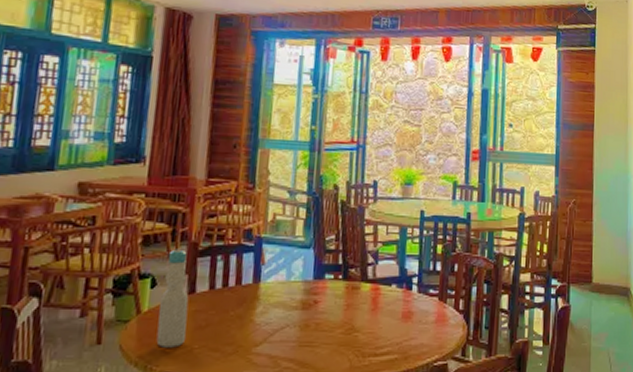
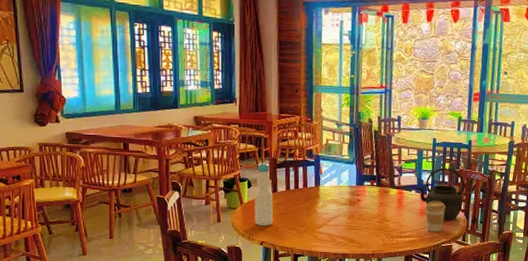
kettle: none [396,251,465,327] -> present [415,167,466,221]
coffee cup: none [409,298,438,344] -> present [425,201,446,232]

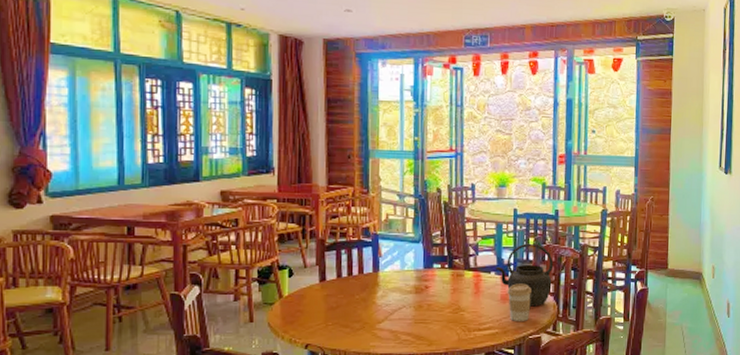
bottle: present [254,162,273,226] -> none [296,245,321,325]

